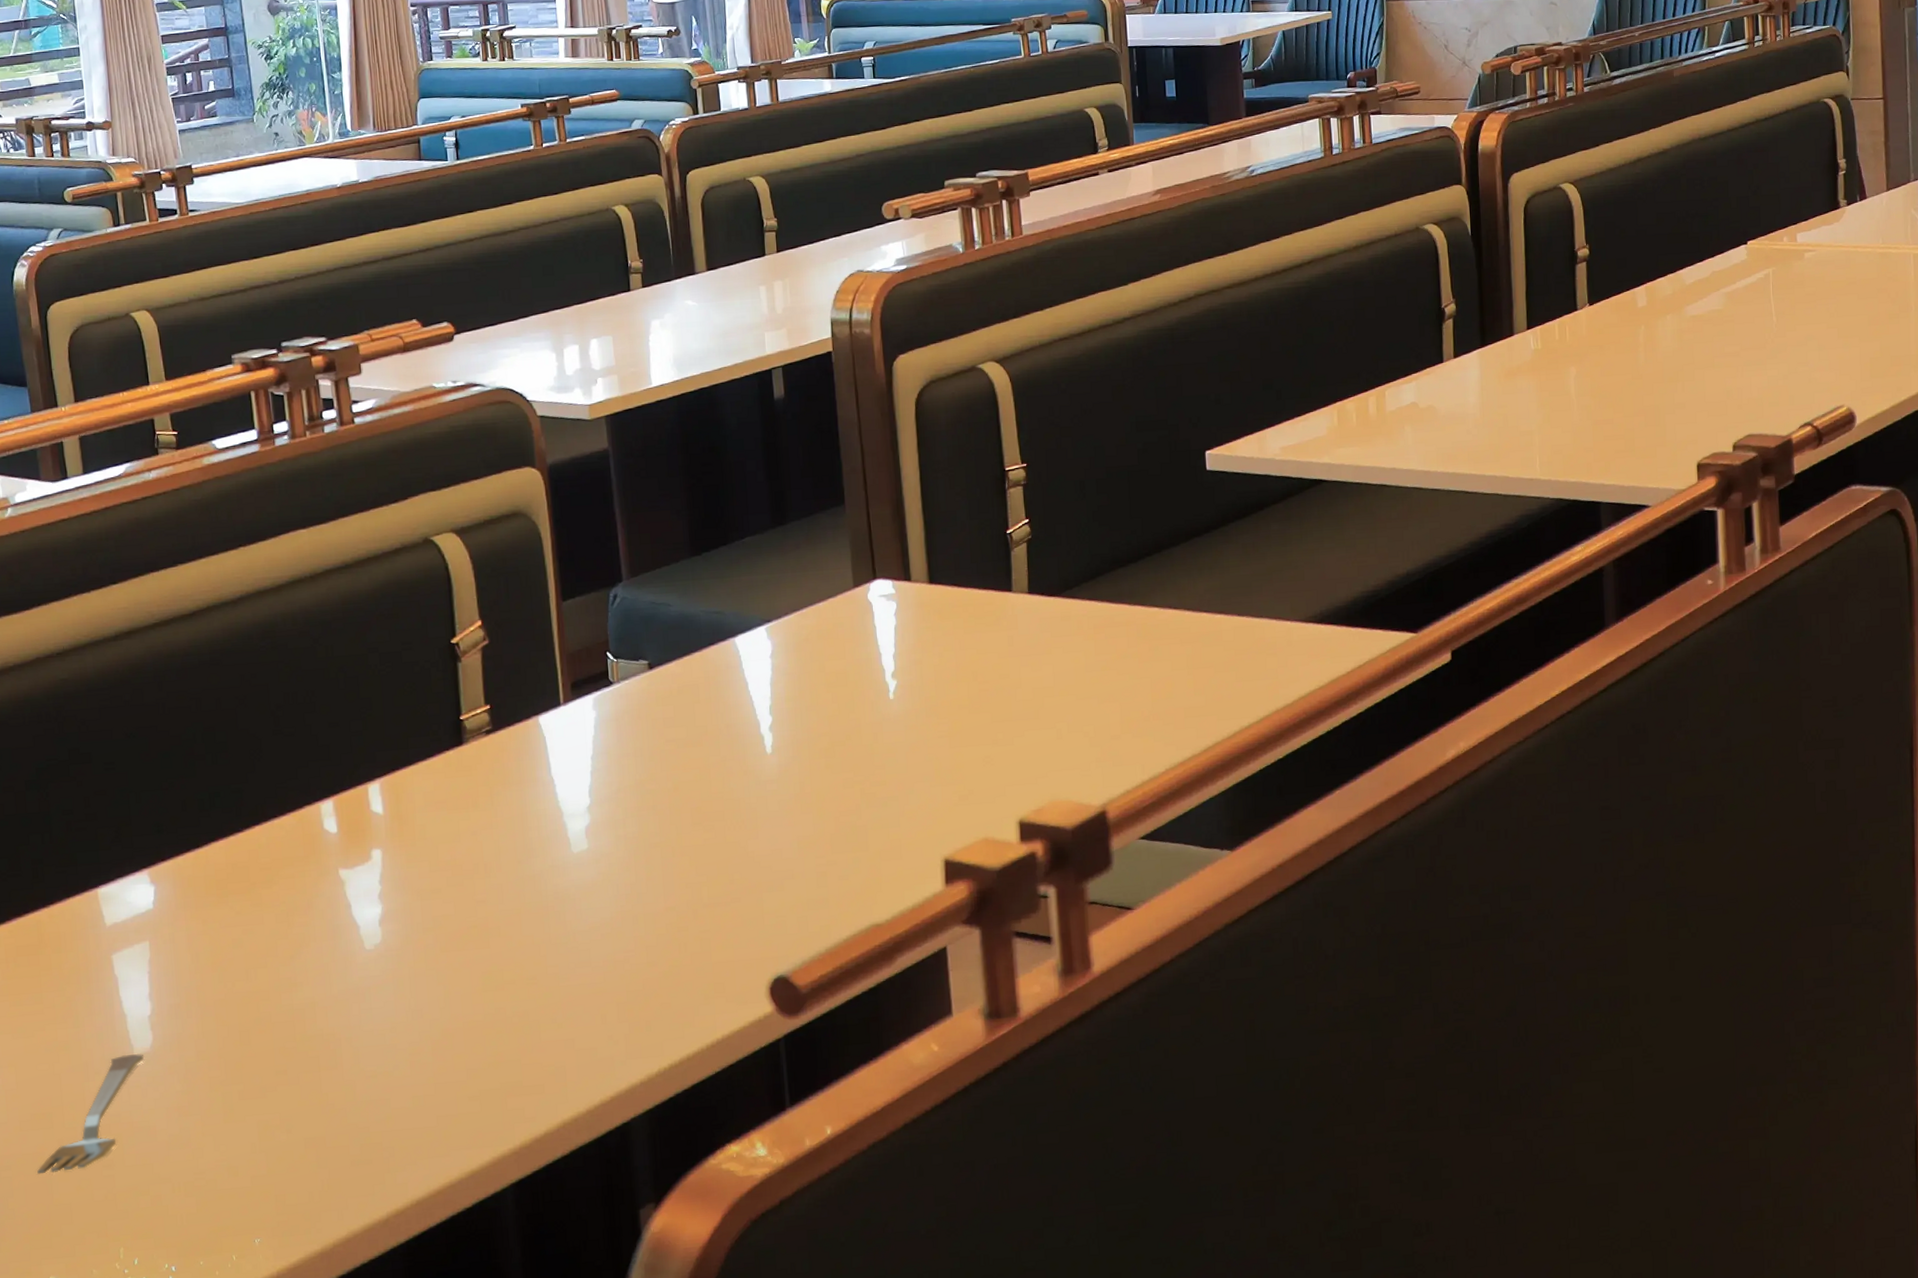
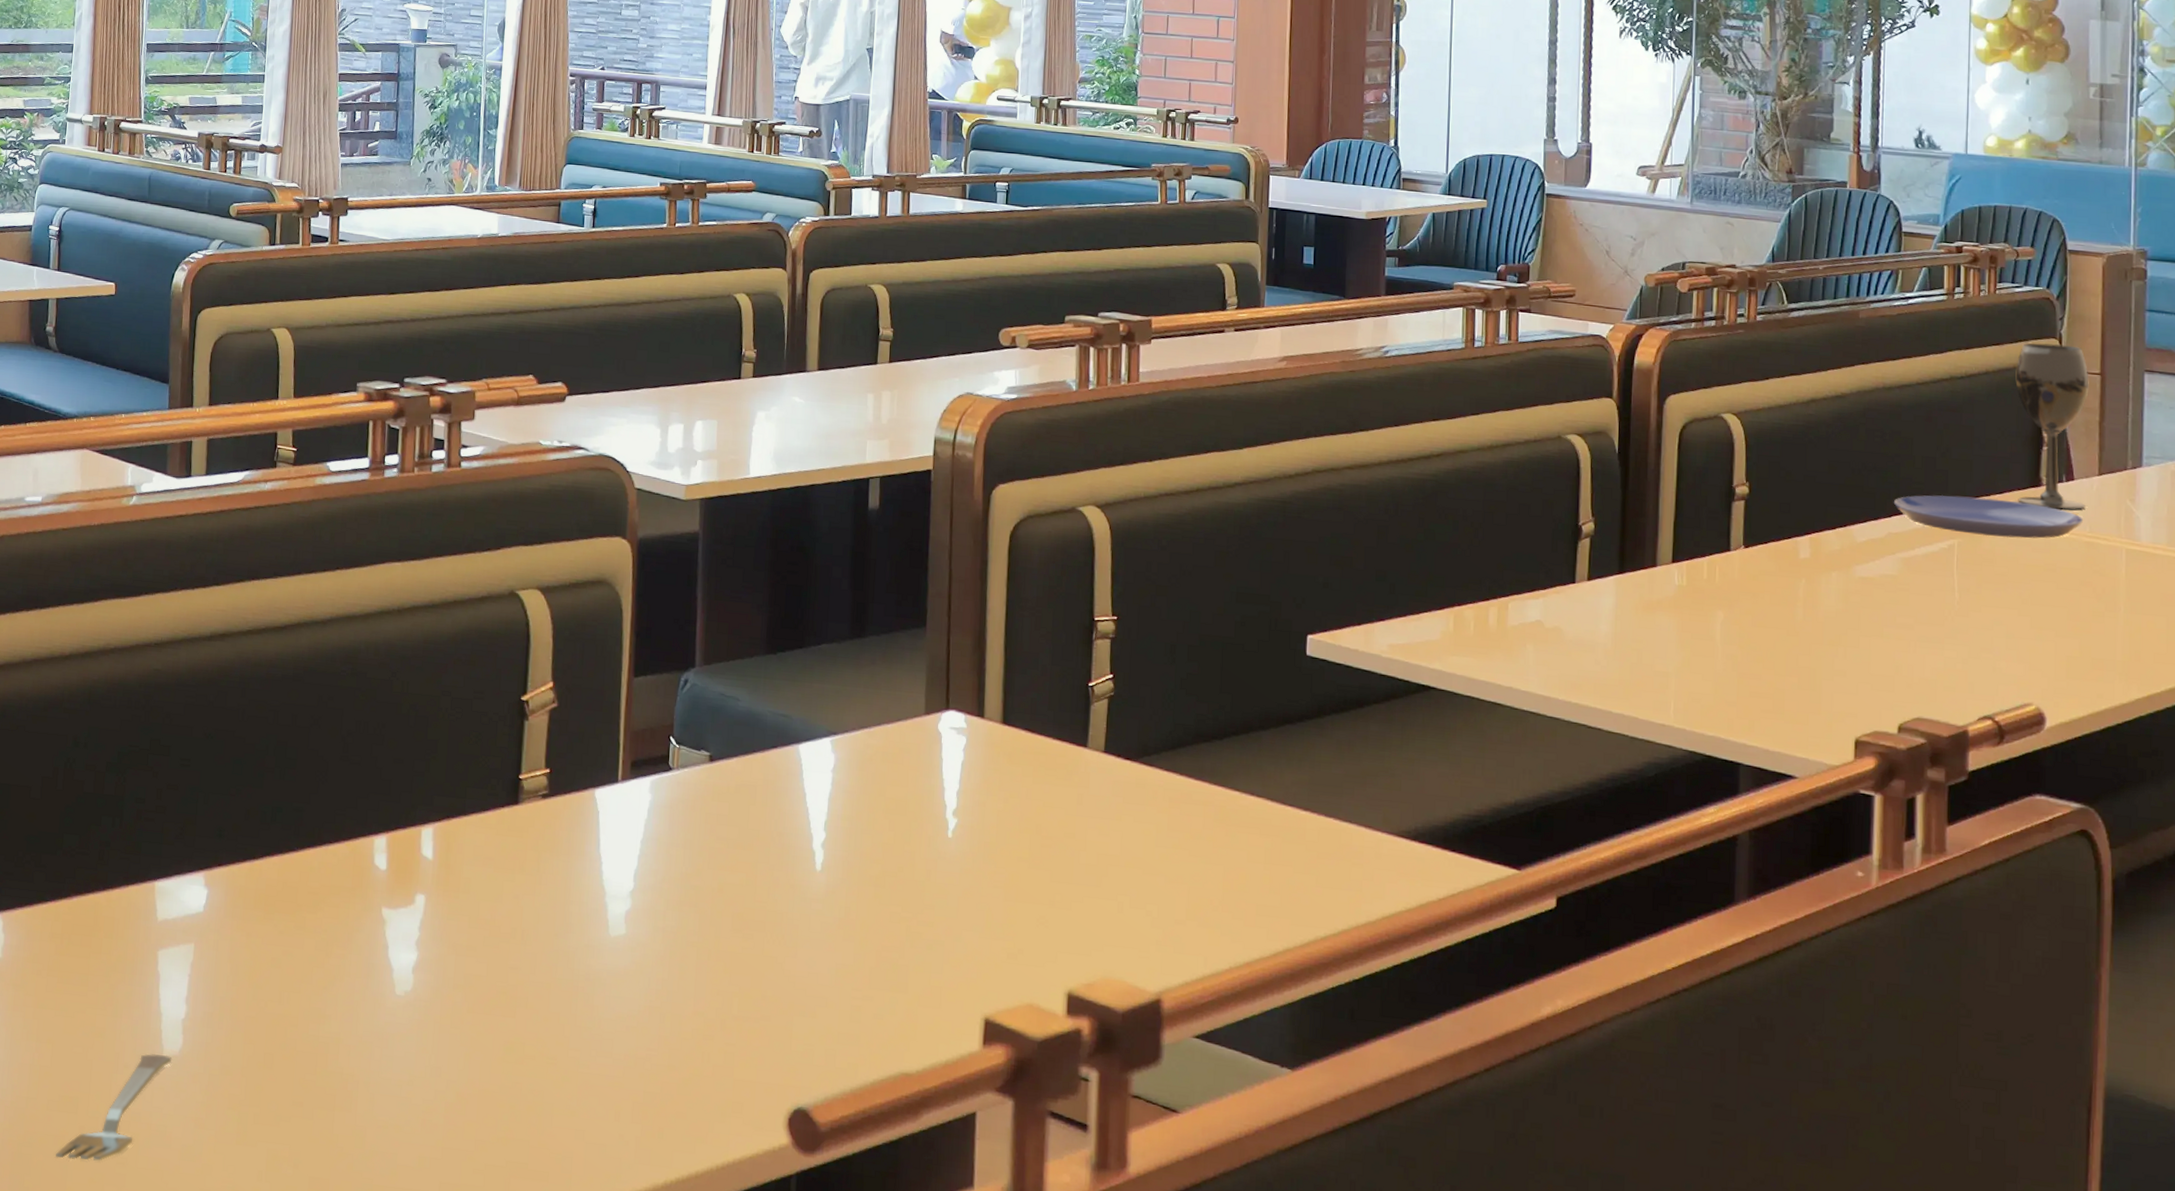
plate: none [1715,225,1877,262] -> present [1893,495,2084,539]
wine glass: none [1811,76,1877,228] -> present [2015,343,2089,510]

